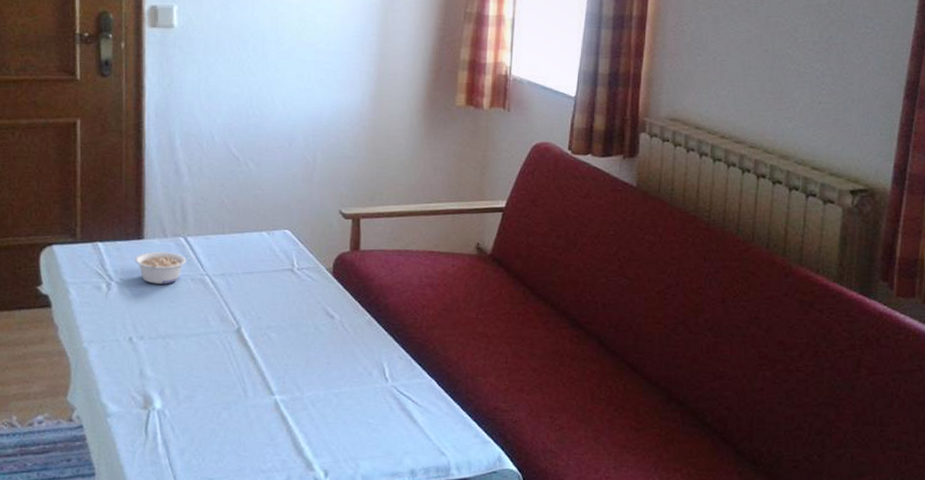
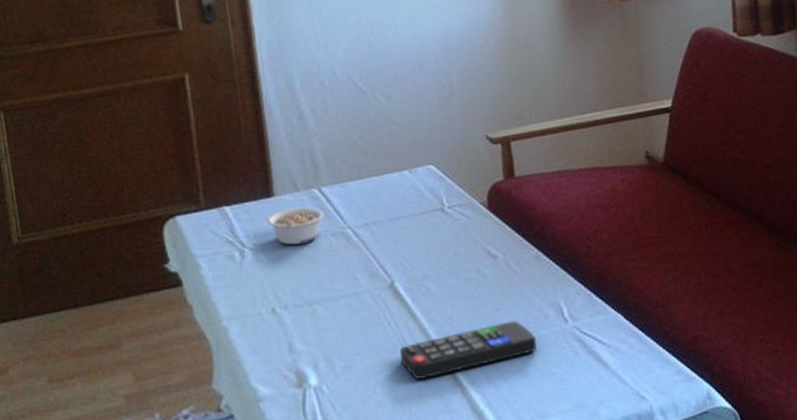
remote control: none [238,374,358,414] -> present [400,320,537,379]

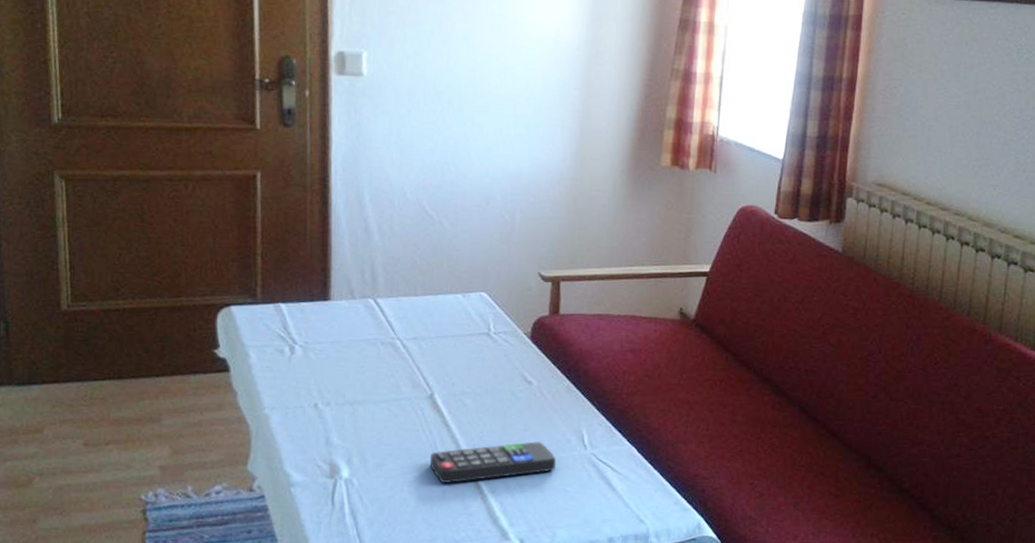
legume: present [267,207,324,245] -> none [320,314,376,348]

